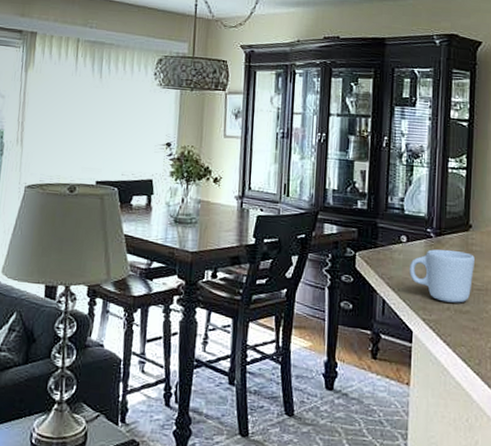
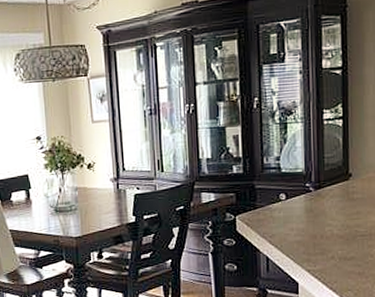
mug: present [409,249,475,303] -> none [291,201,357,252]

